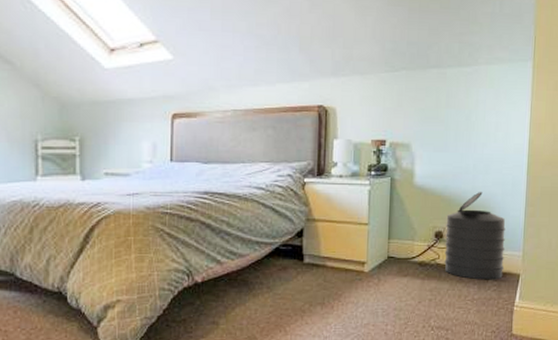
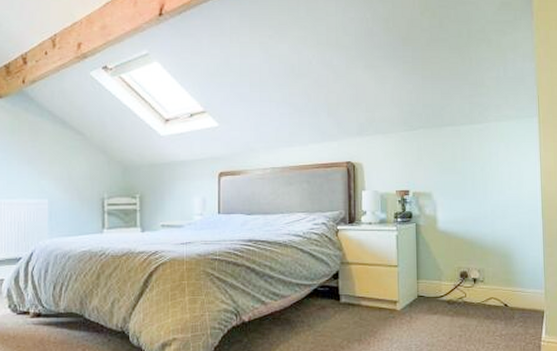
trash can: present [444,192,506,280] -> none [470,235,529,317]

